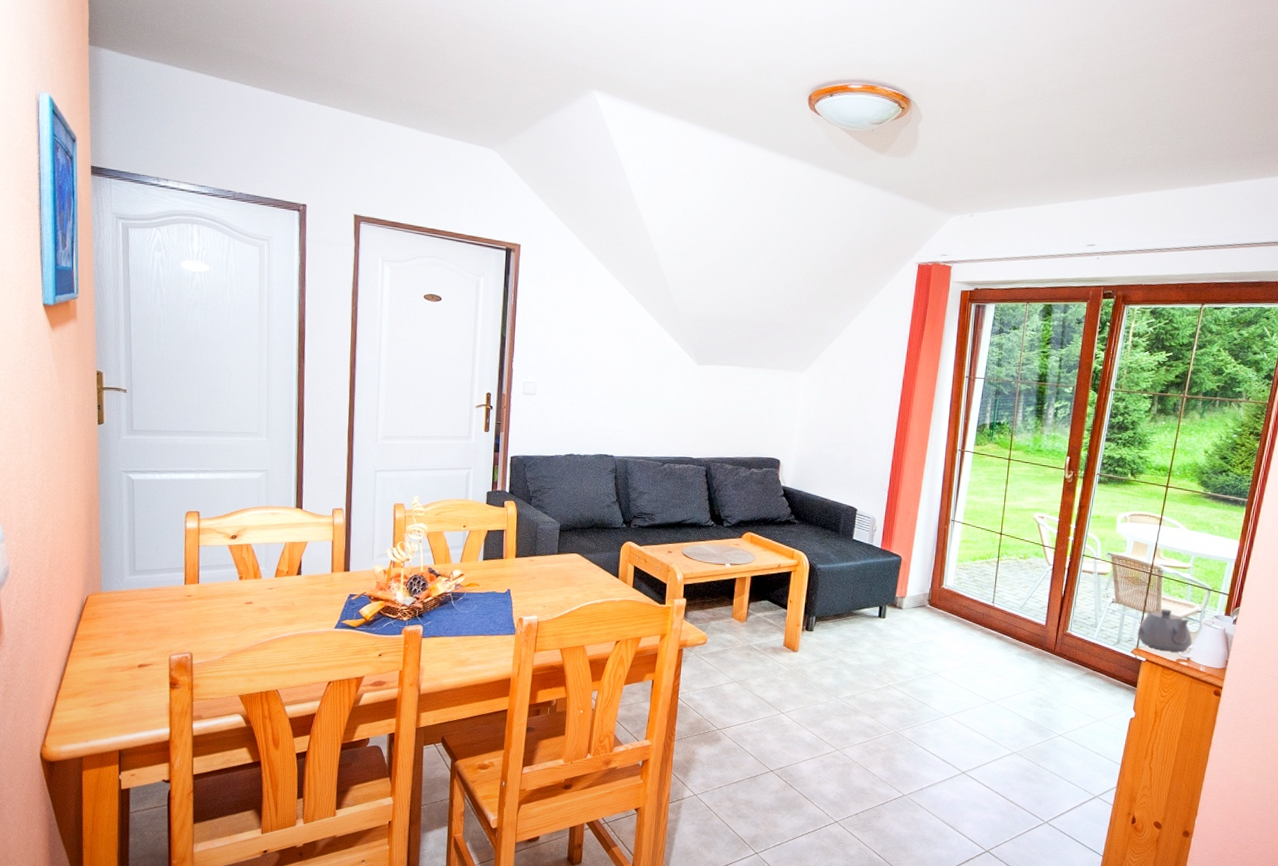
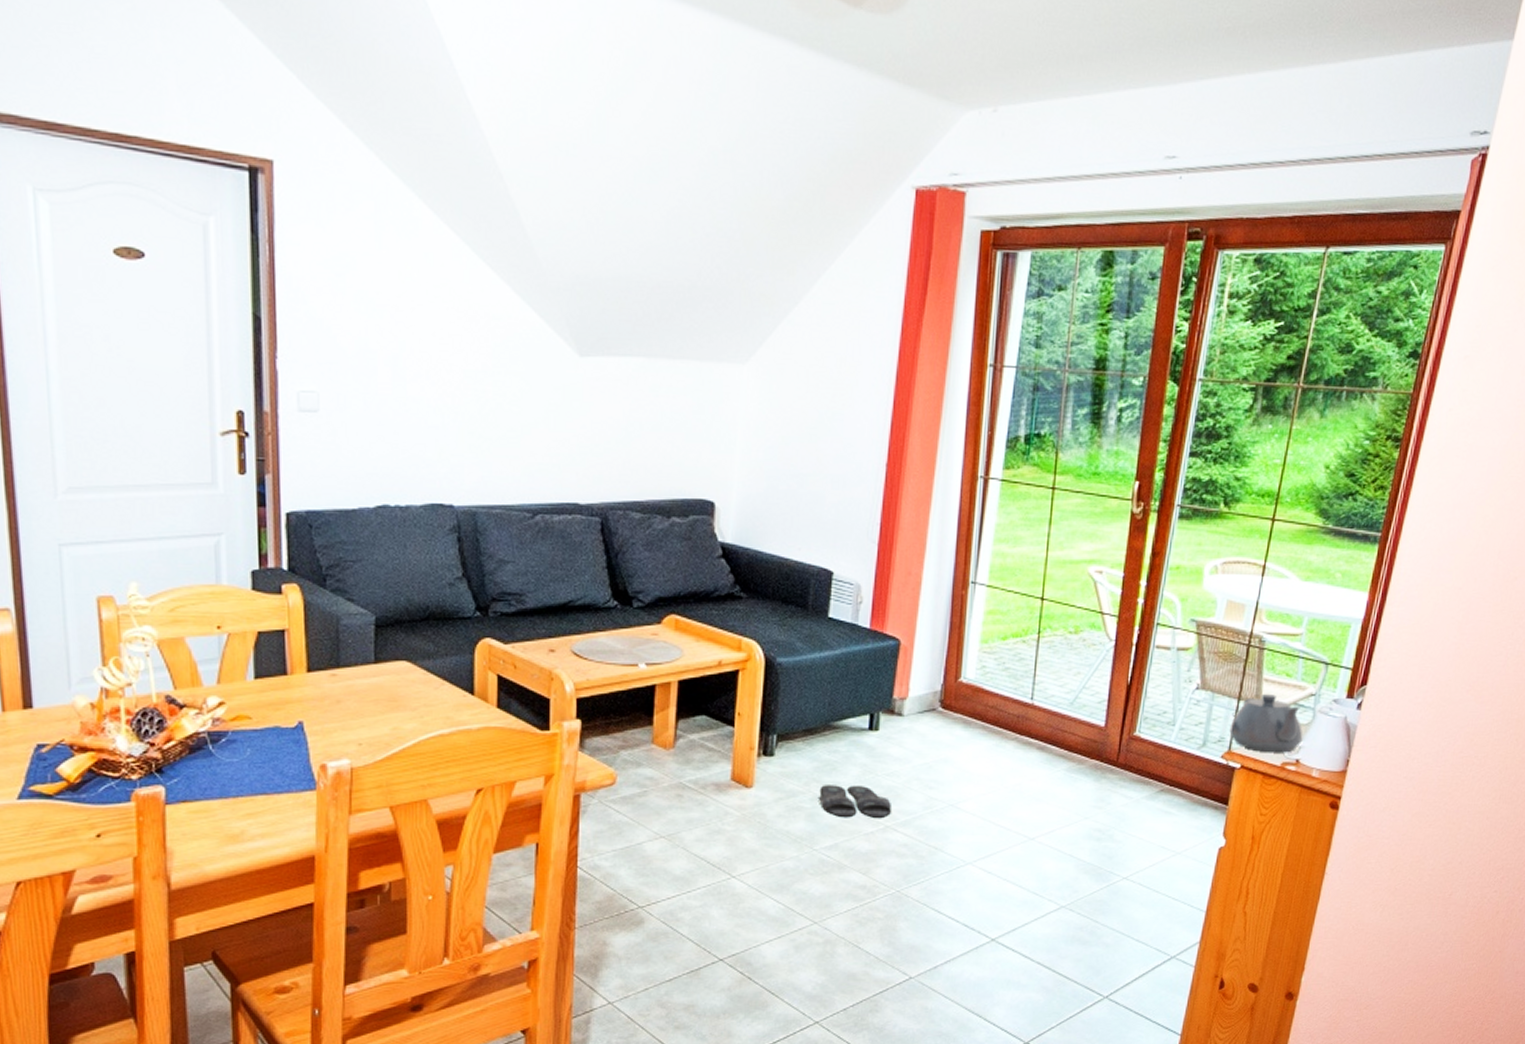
slippers: none [842,653,893,679] -> present [817,785,891,818]

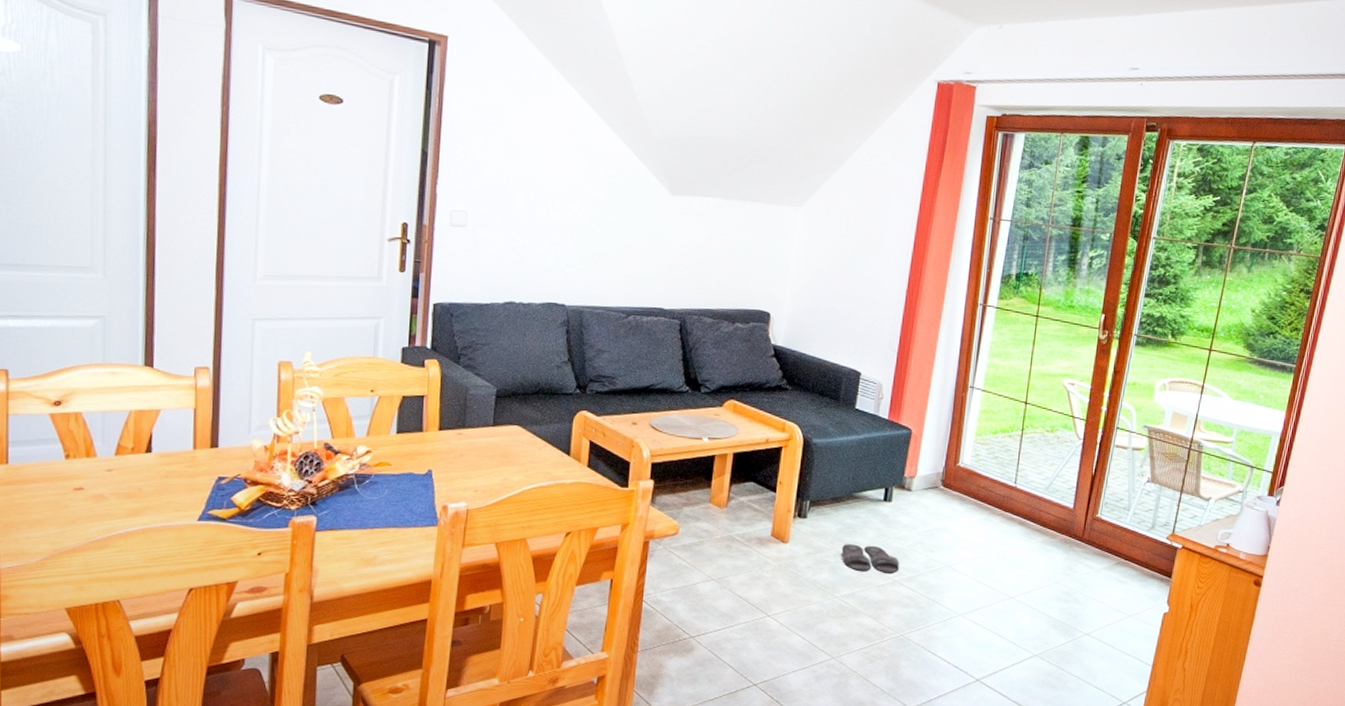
teapot: present [1229,693,1303,752] -> none [1173,488,1233,537]

